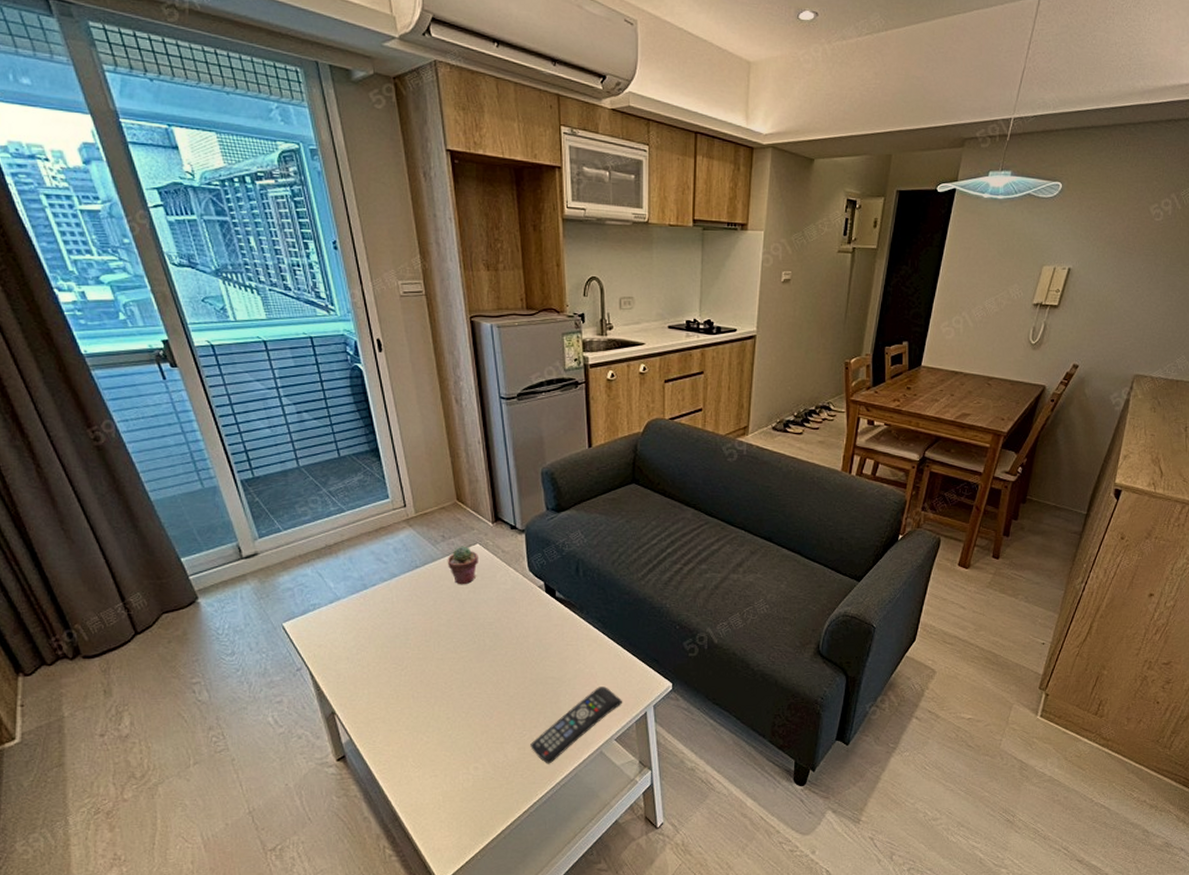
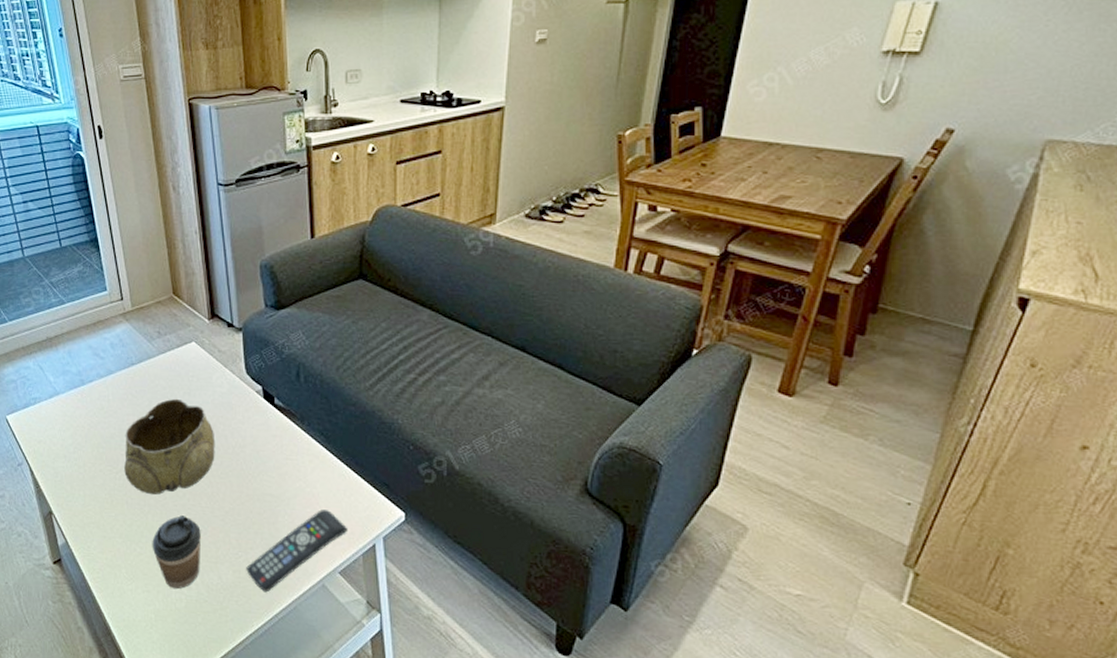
decorative bowl: none [410,597,500,688] -> present [124,398,215,495]
coffee cup: none [439,704,487,770] -> present [152,515,201,589]
potted succulent: present [447,546,478,585] -> none [162,343,194,386]

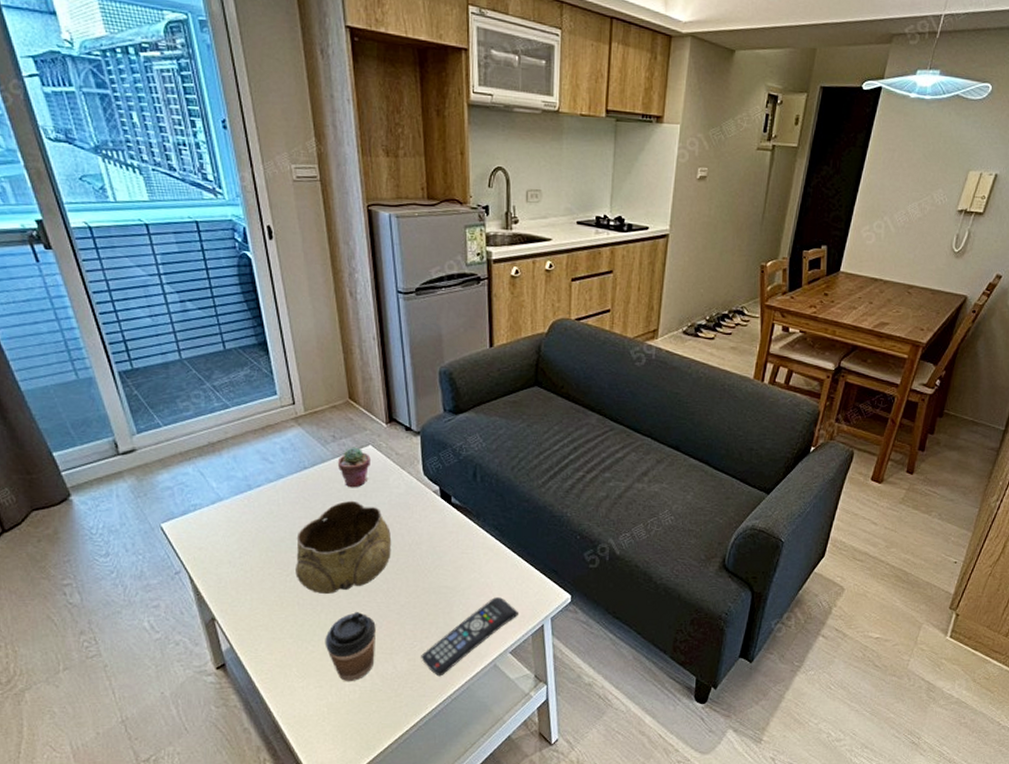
potted succulent: none [162,343,194,386] -> present [337,447,371,488]

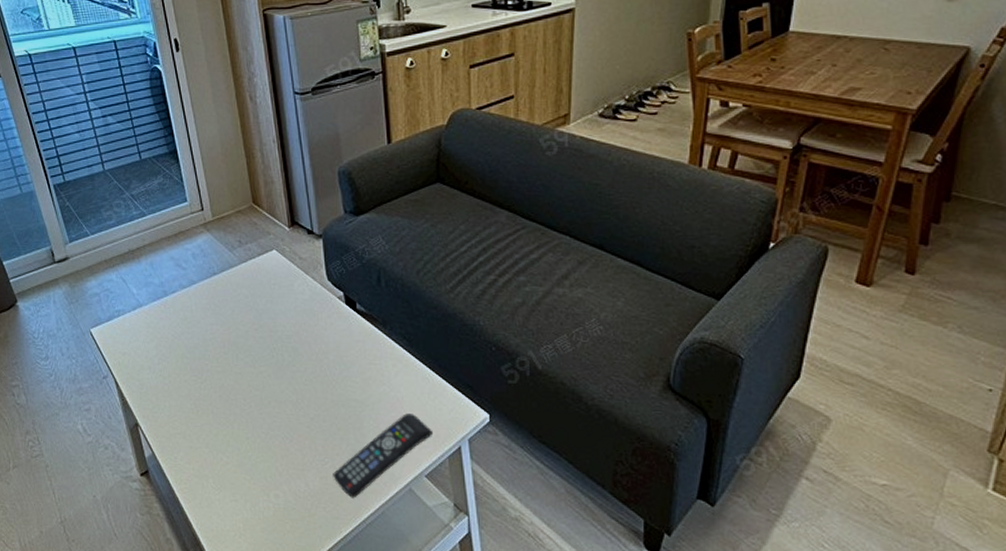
decorative bowl: present [295,500,392,595] -> none [209,306,299,404]
coffee cup: present [325,612,376,681] -> none [238,423,287,497]
potted succulent: present [337,447,371,488] -> none [244,252,275,294]

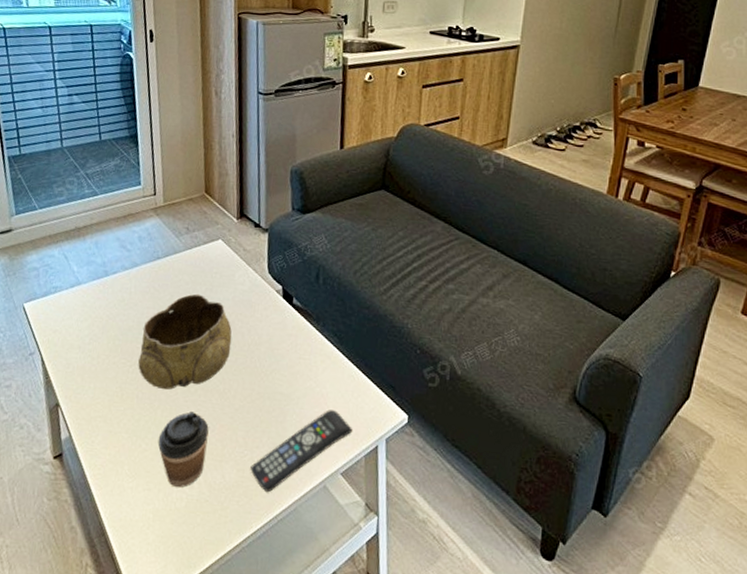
decorative bowl: none [209,306,299,404] -> present [138,293,232,390]
coffee cup: none [238,423,287,497] -> present [158,411,209,488]

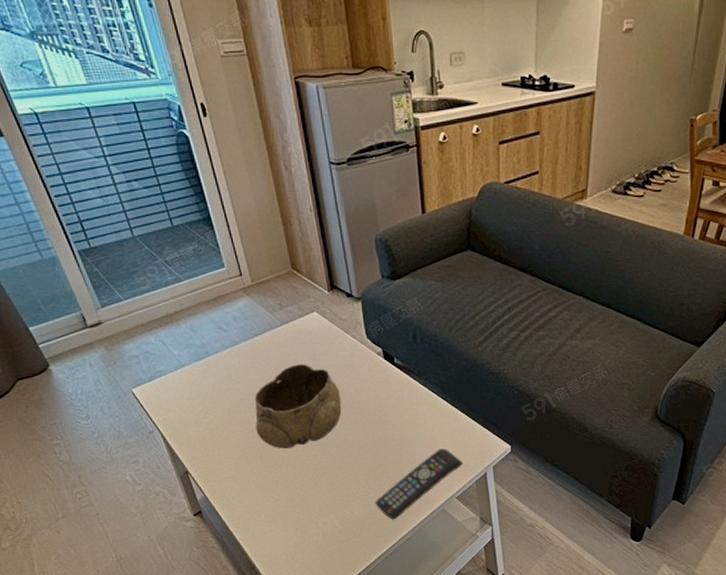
coffee cup: present [158,411,209,488] -> none [287,464,334,525]

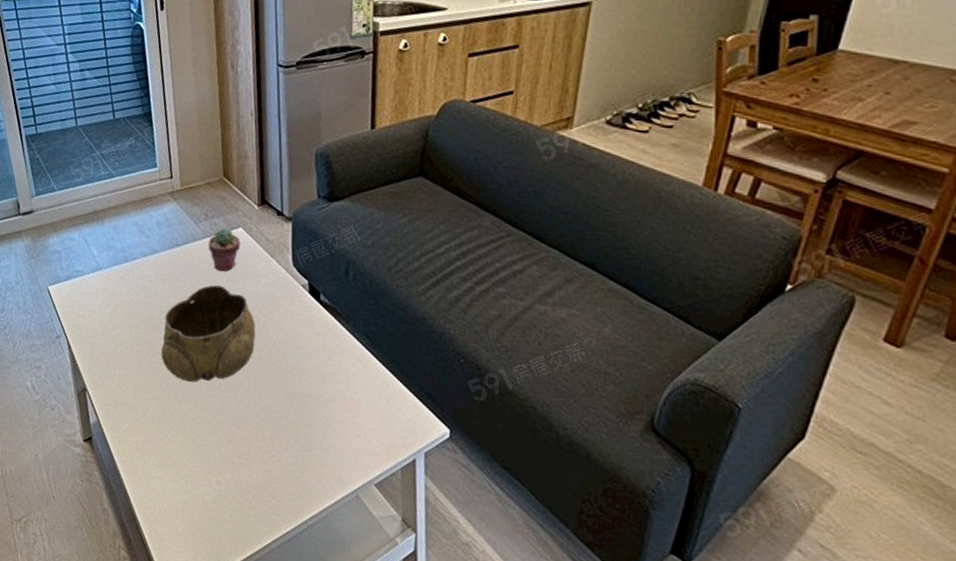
potted succulent: none [285,314,317,352] -> present [207,228,241,272]
remote control: present [375,449,462,520] -> none [278,416,387,497]

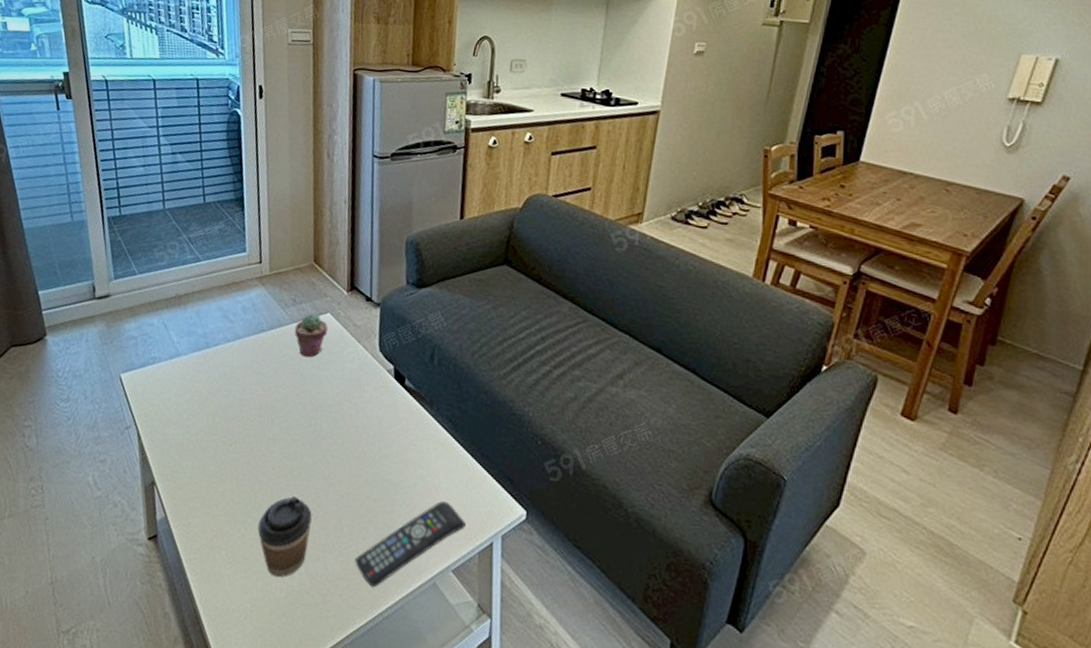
decorative bowl: present [161,284,256,383] -> none [238,370,339,472]
coffee cup: none [183,406,234,482] -> present [257,496,312,577]
remote control: none [278,416,387,497] -> present [355,501,466,588]

